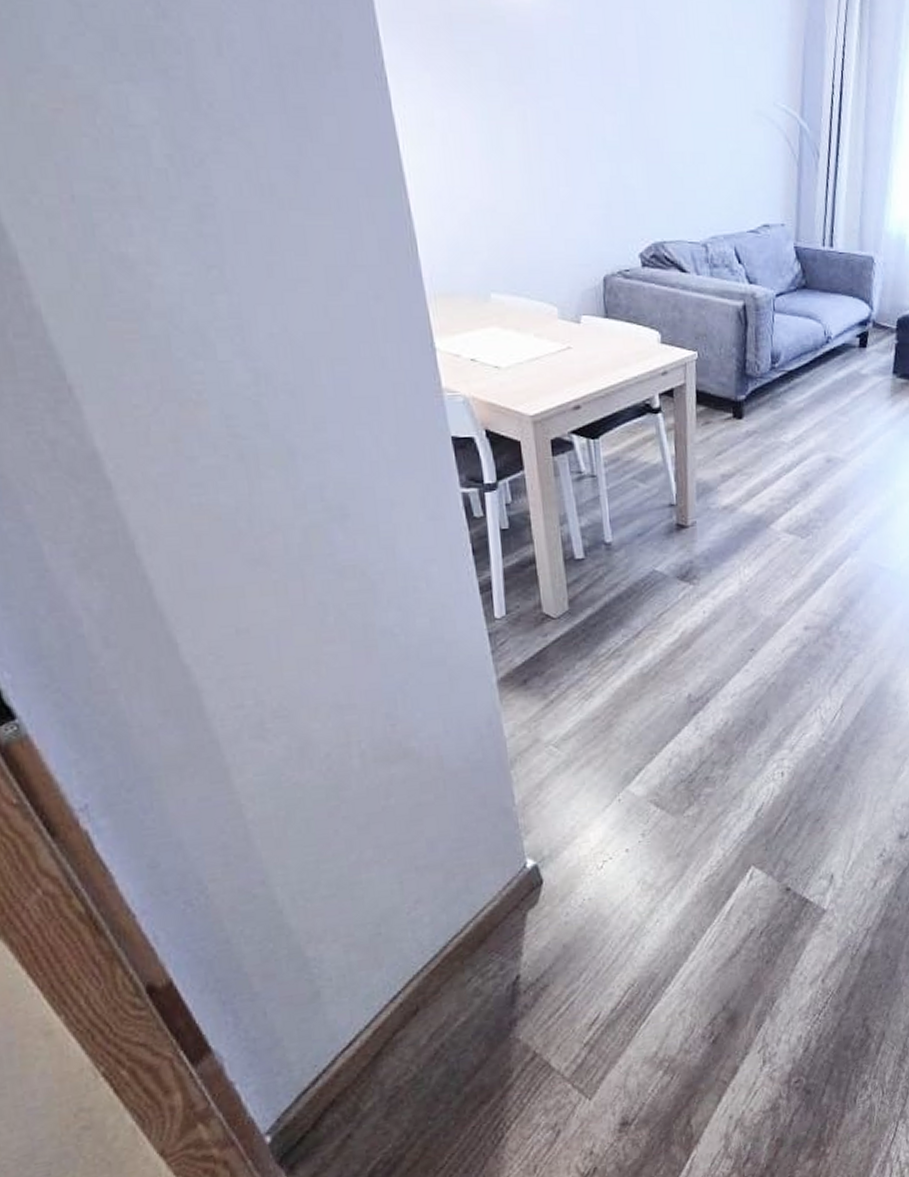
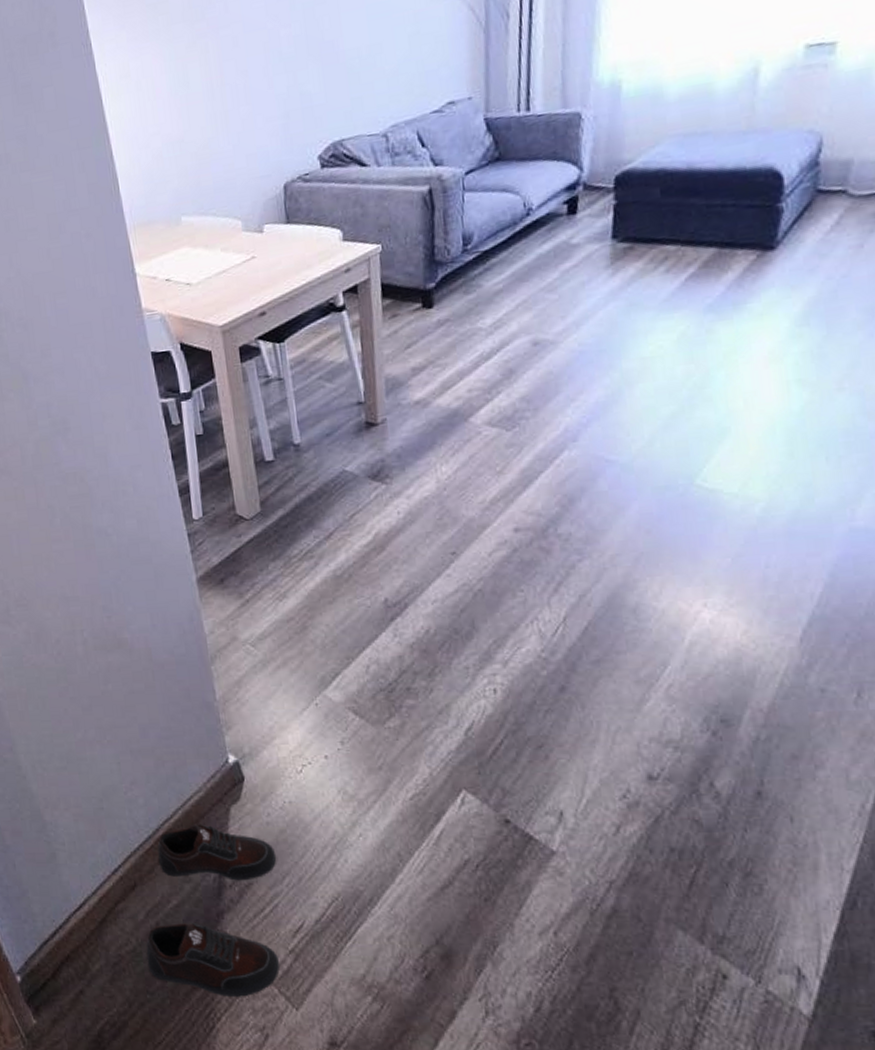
shoe: none [428,933,575,1104] -> present [146,824,280,997]

